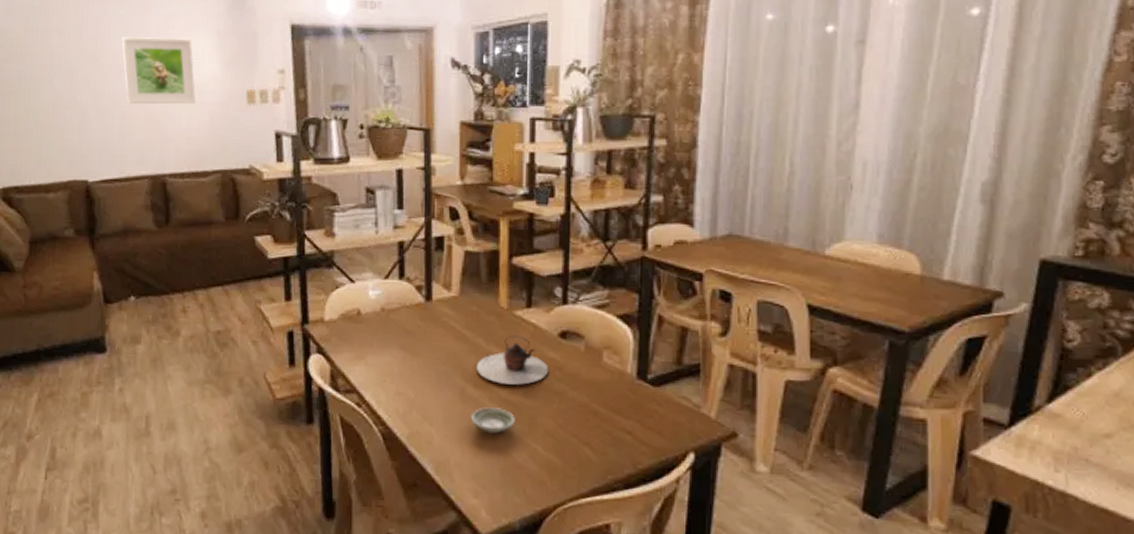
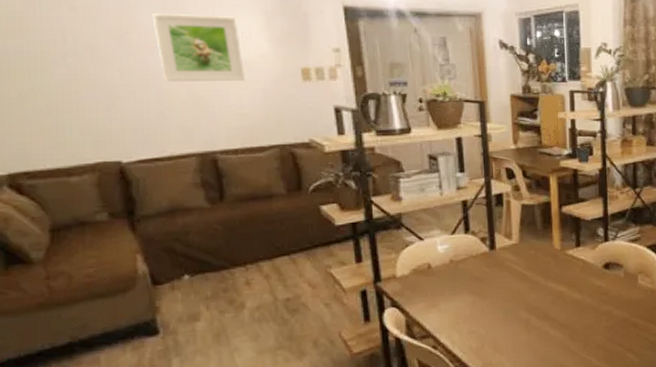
saucer: present [471,407,515,434] -> none [536,332,572,354]
teapot: present [477,335,549,385] -> none [538,270,597,312]

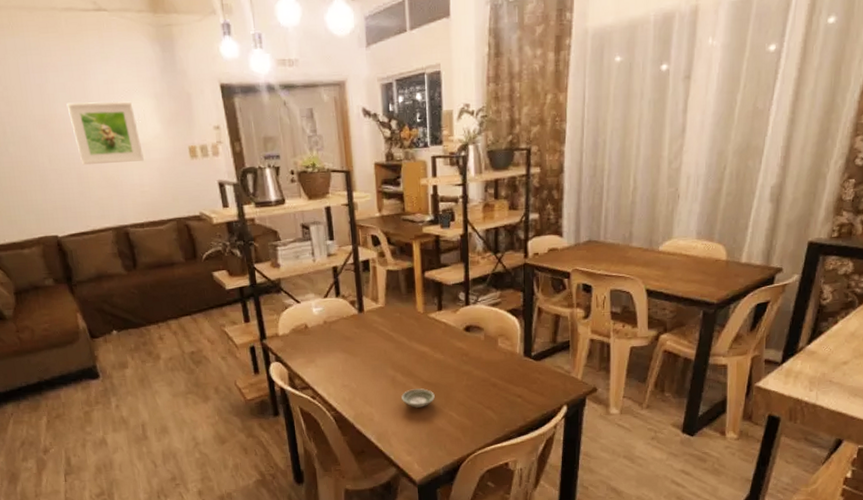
saucer: none [536,332,572,354] -> present [402,388,435,408]

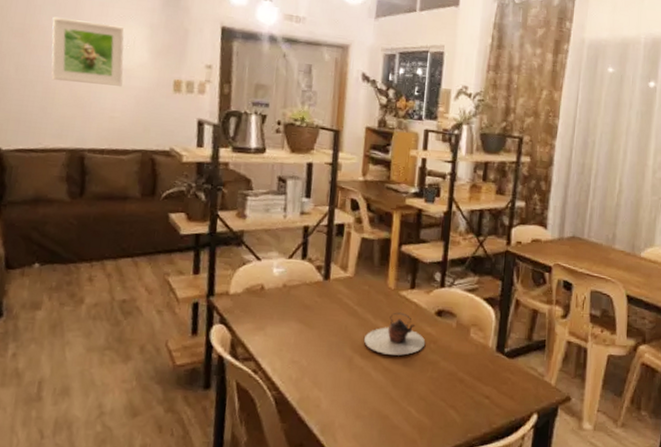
saucer: present [402,388,435,408] -> none [356,375,394,398]
teapot: none [403,332,458,371] -> present [364,312,426,356]

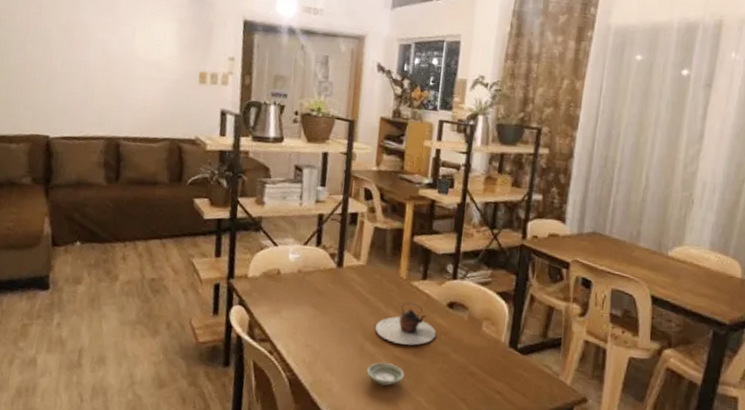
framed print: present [51,16,124,86] -> none [92,14,156,78]
saucer: none [356,375,394,398] -> present [367,362,404,386]

